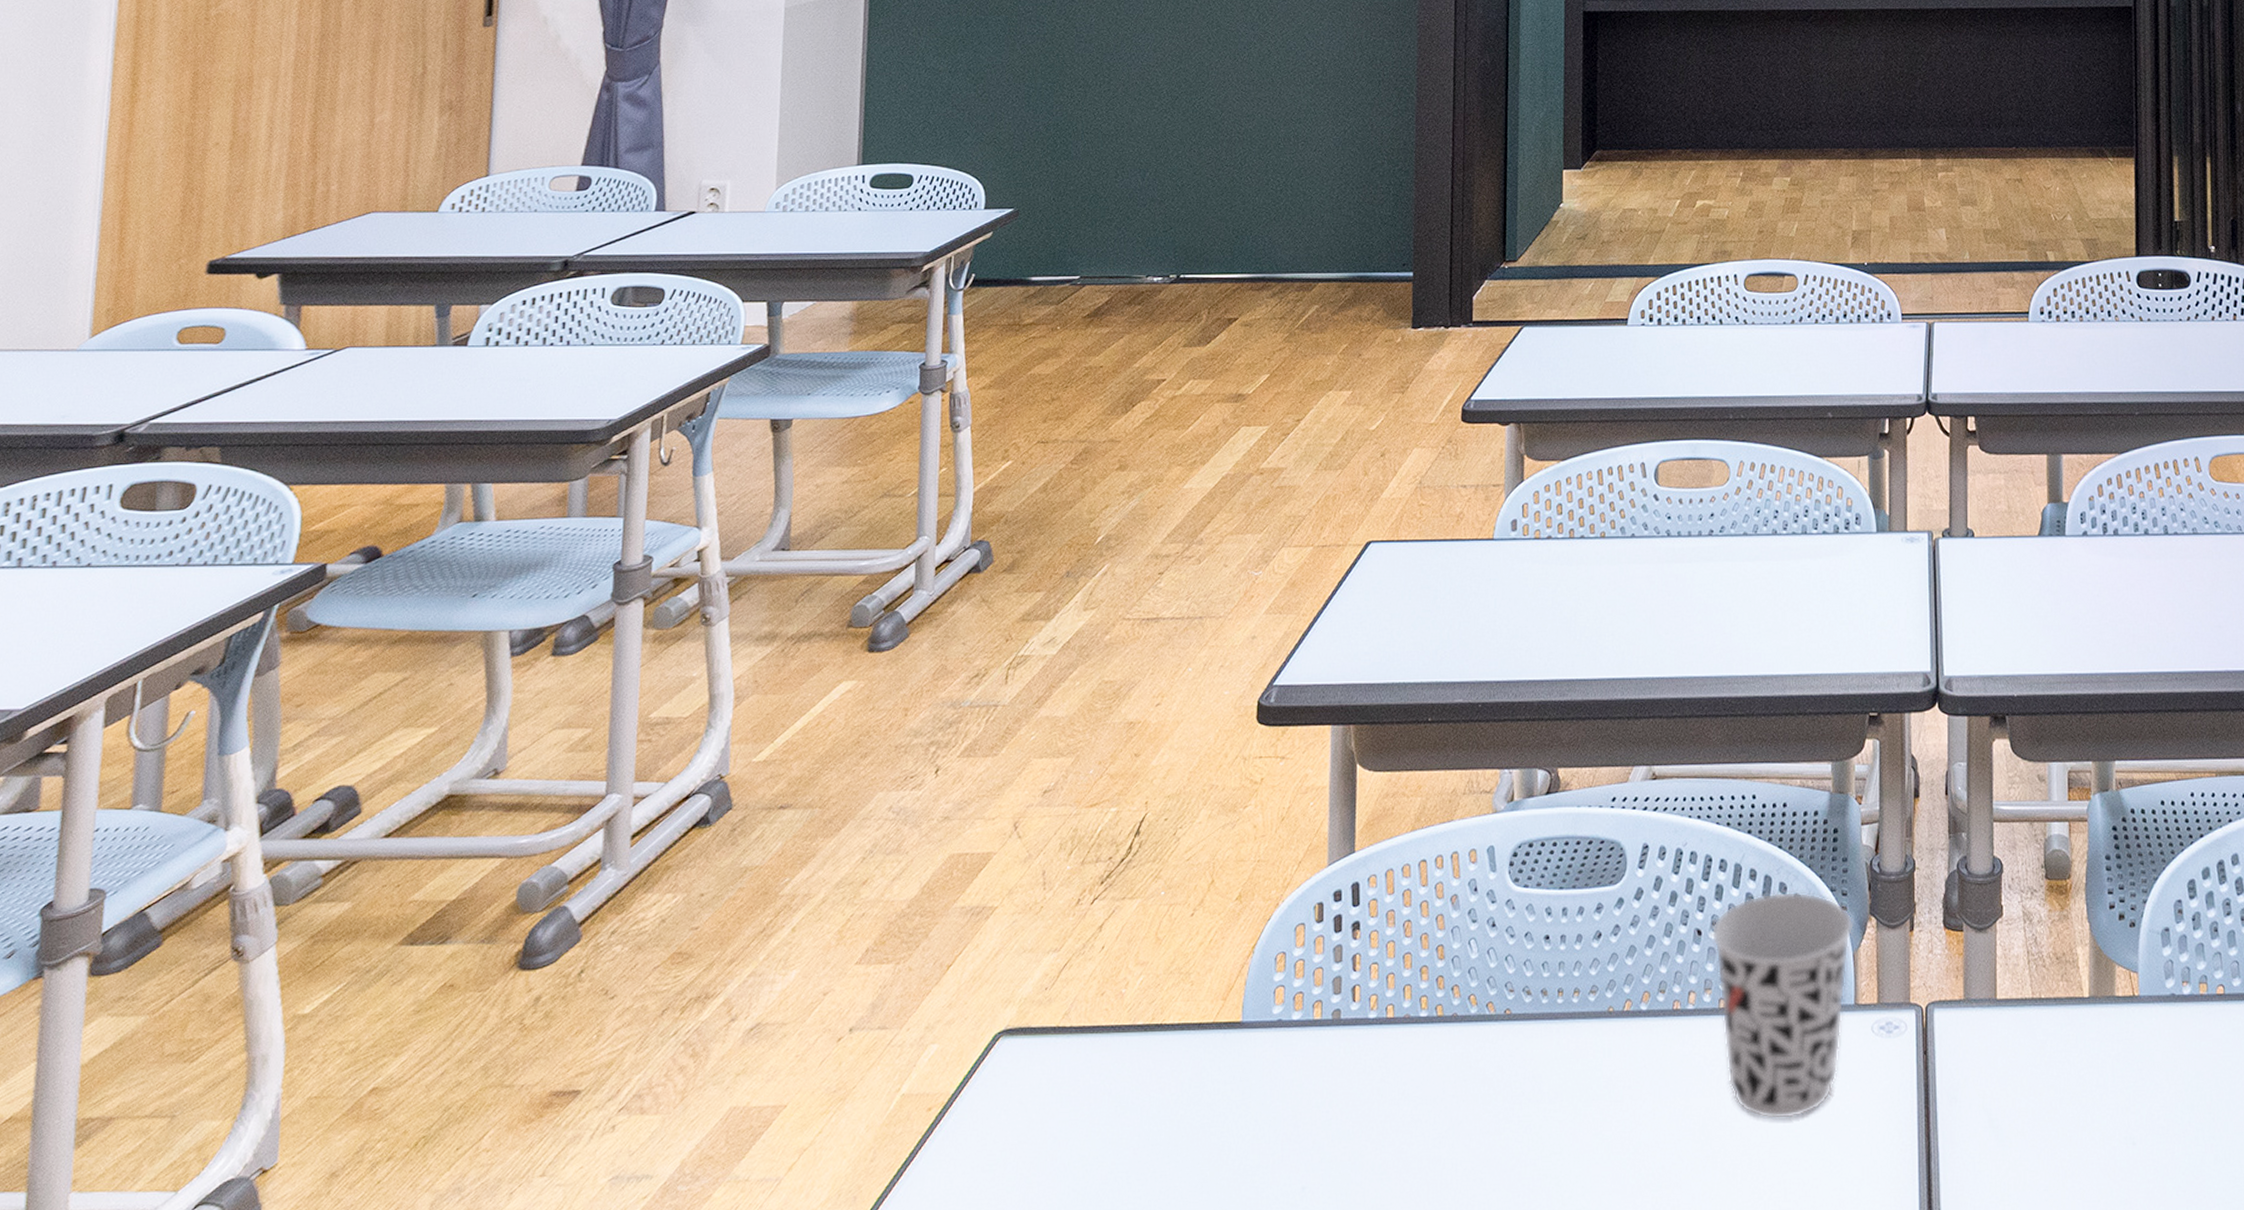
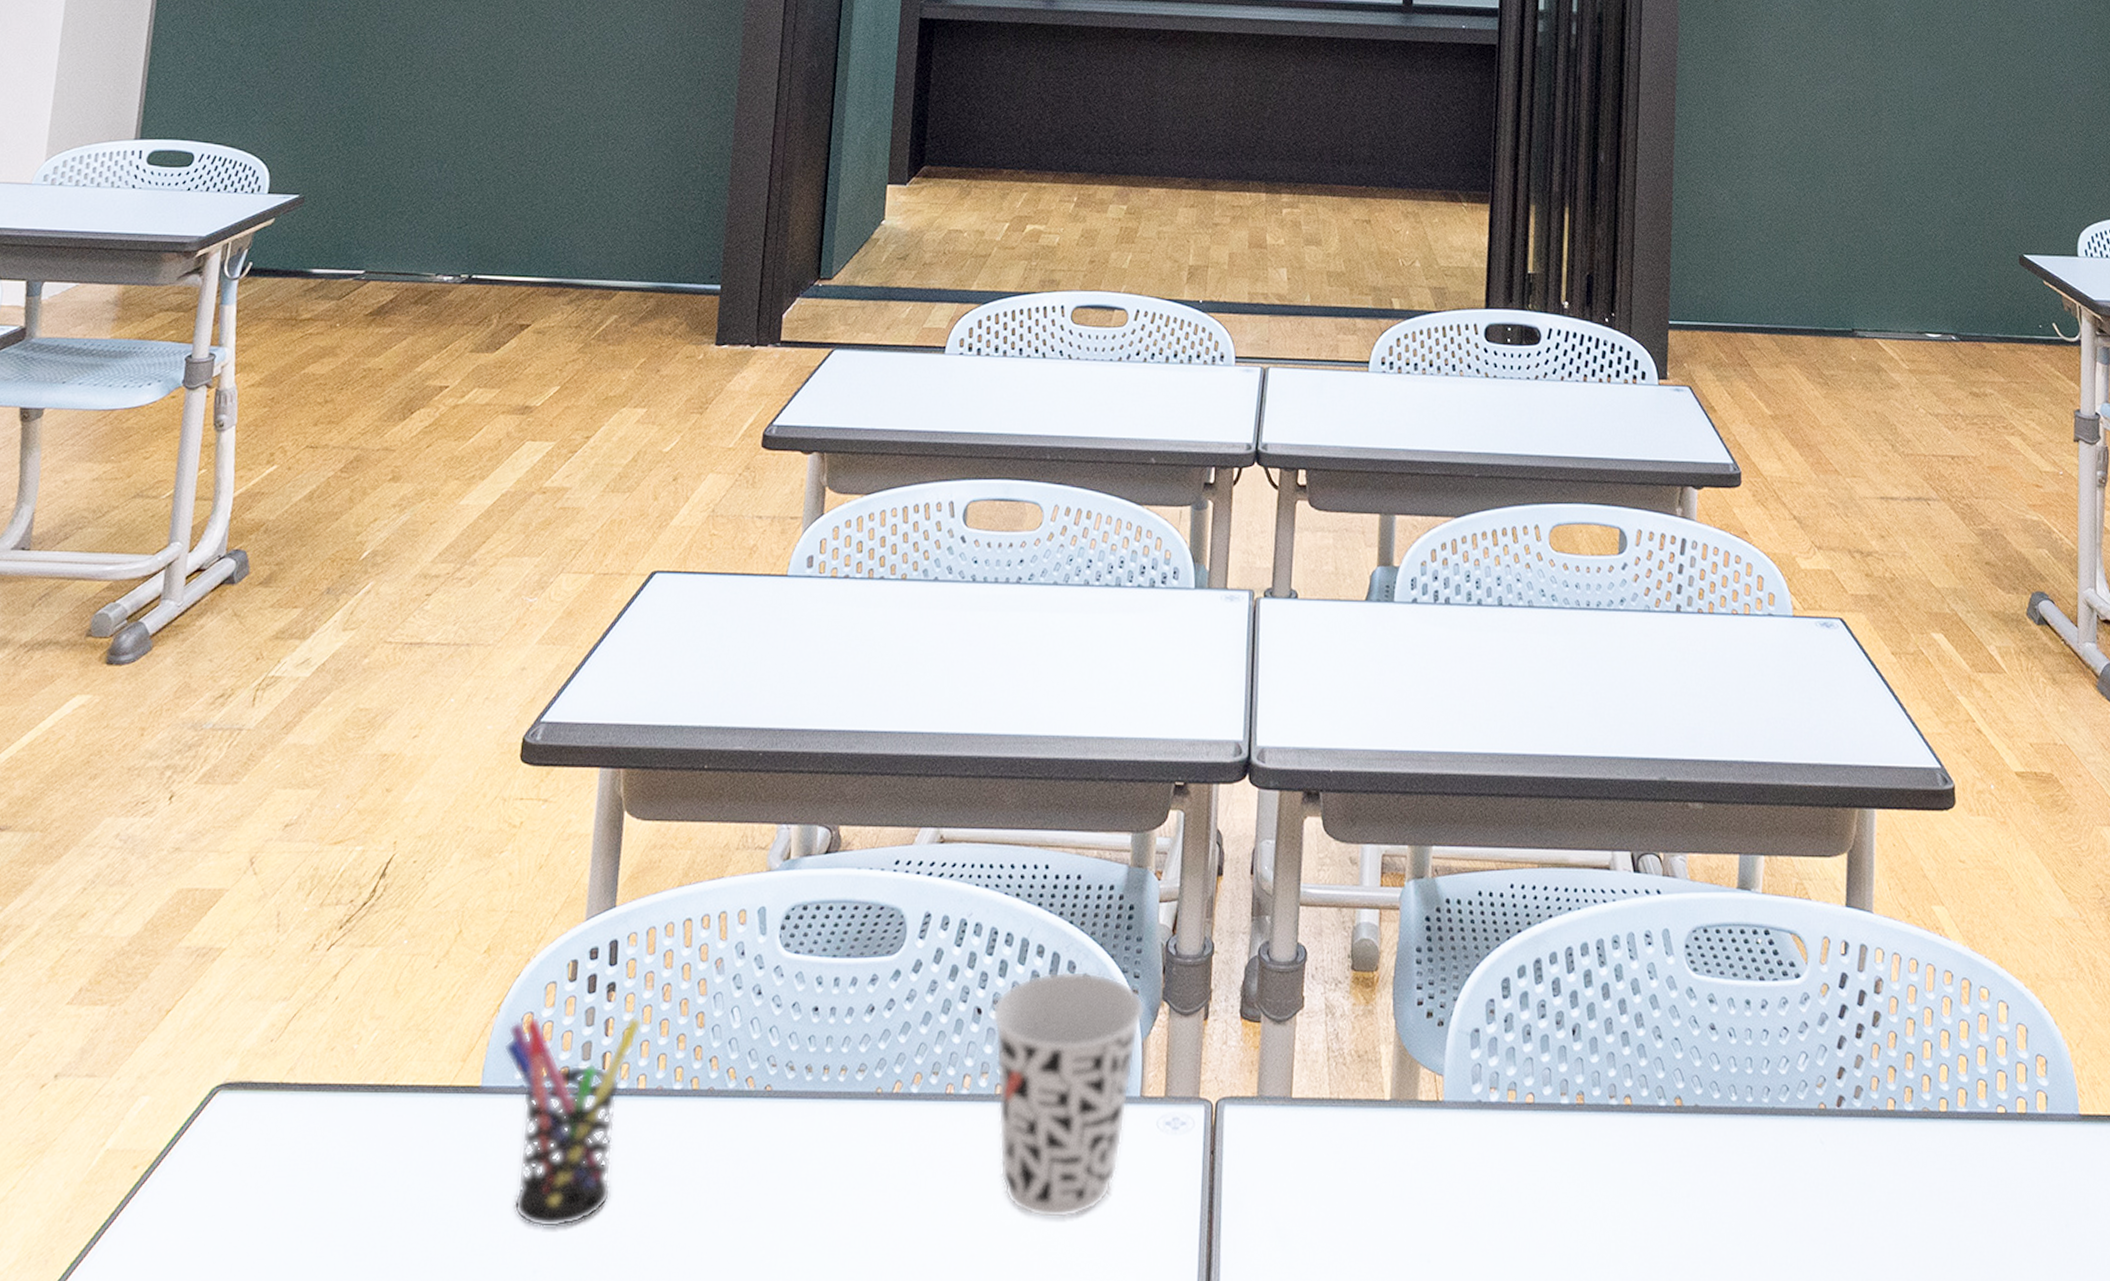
pen holder: none [1261,951,1387,1148] -> present [504,1016,643,1228]

